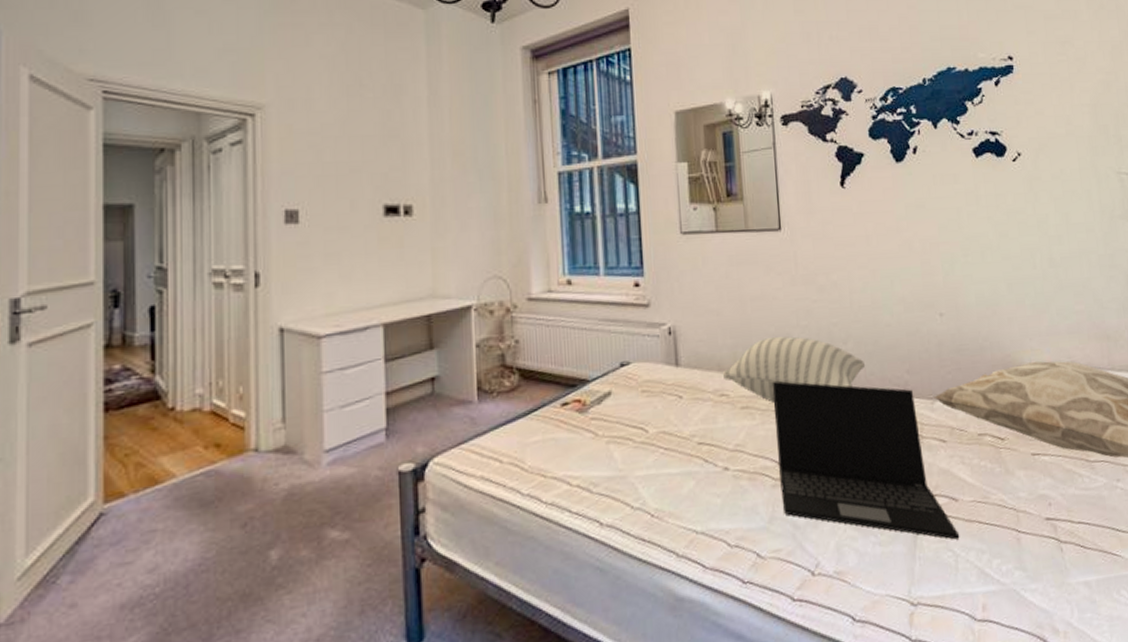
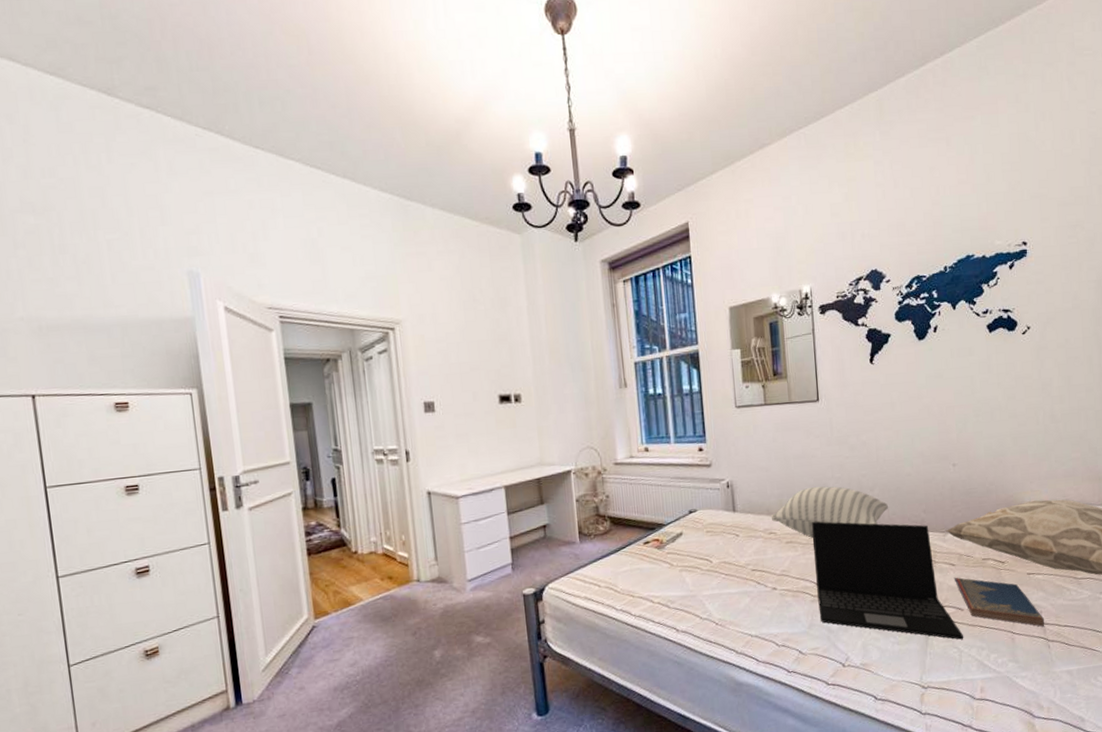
hardcover book: none [945,457,1055,523] -> present [953,577,1045,627]

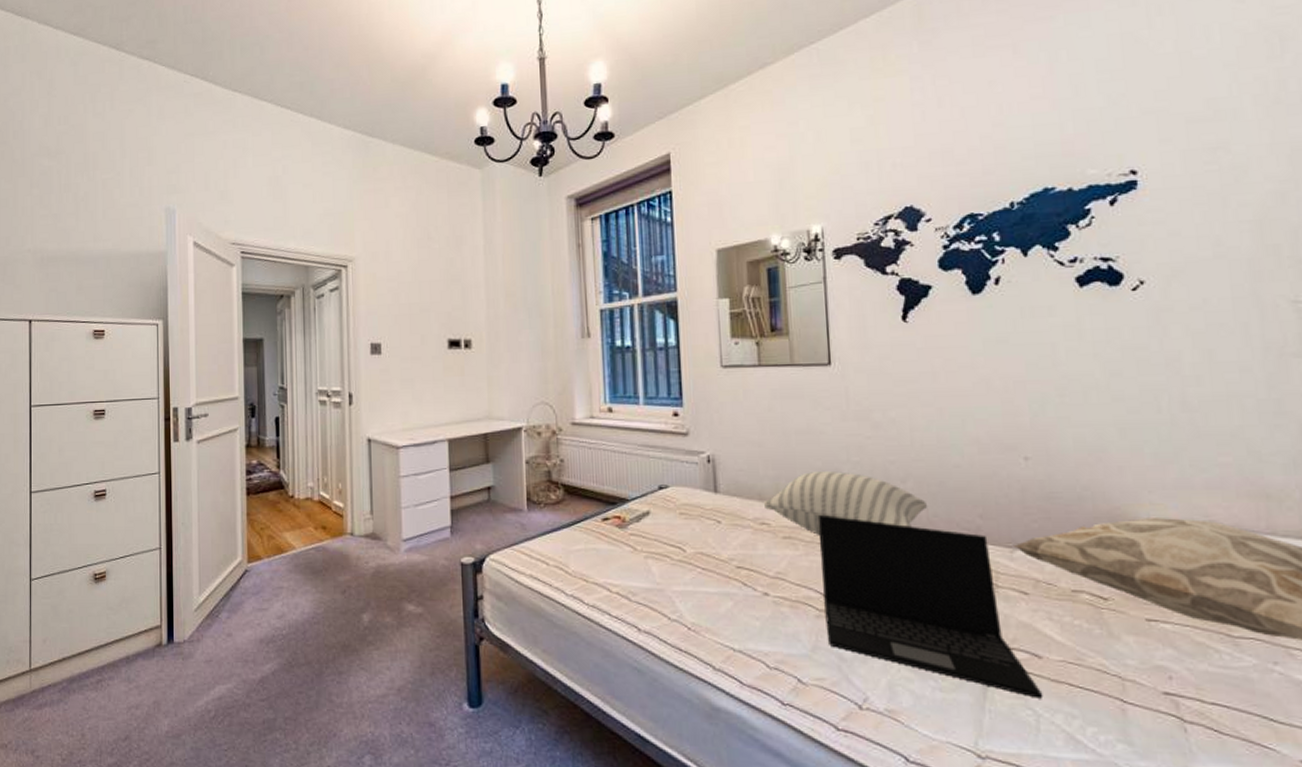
hardcover book: present [953,577,1045,627] -> none [1026,610,1177,699]

